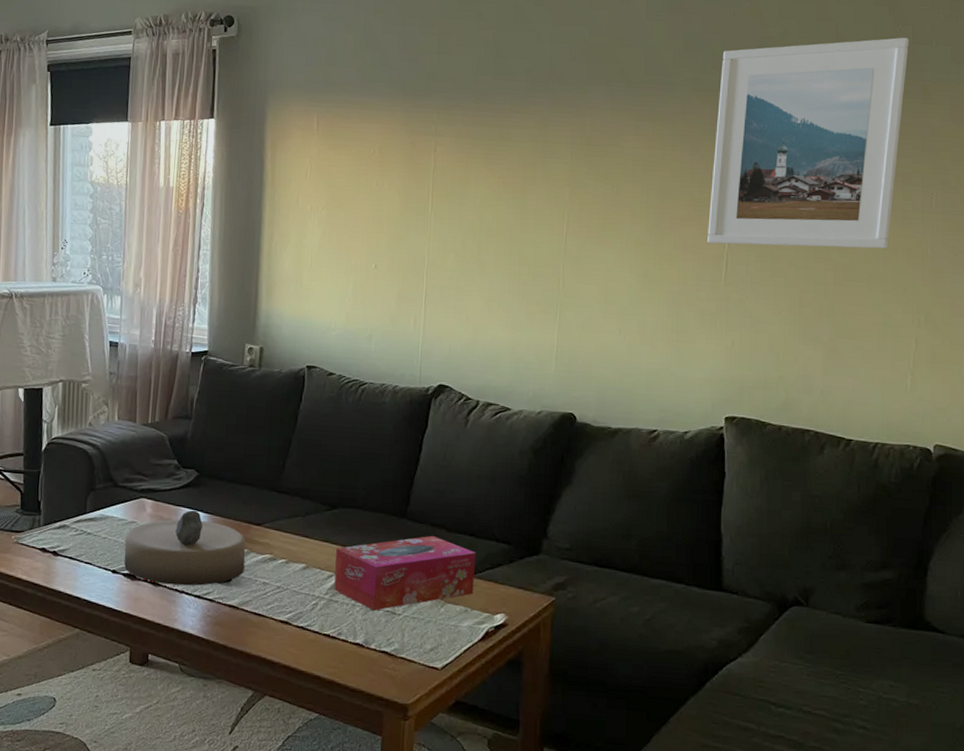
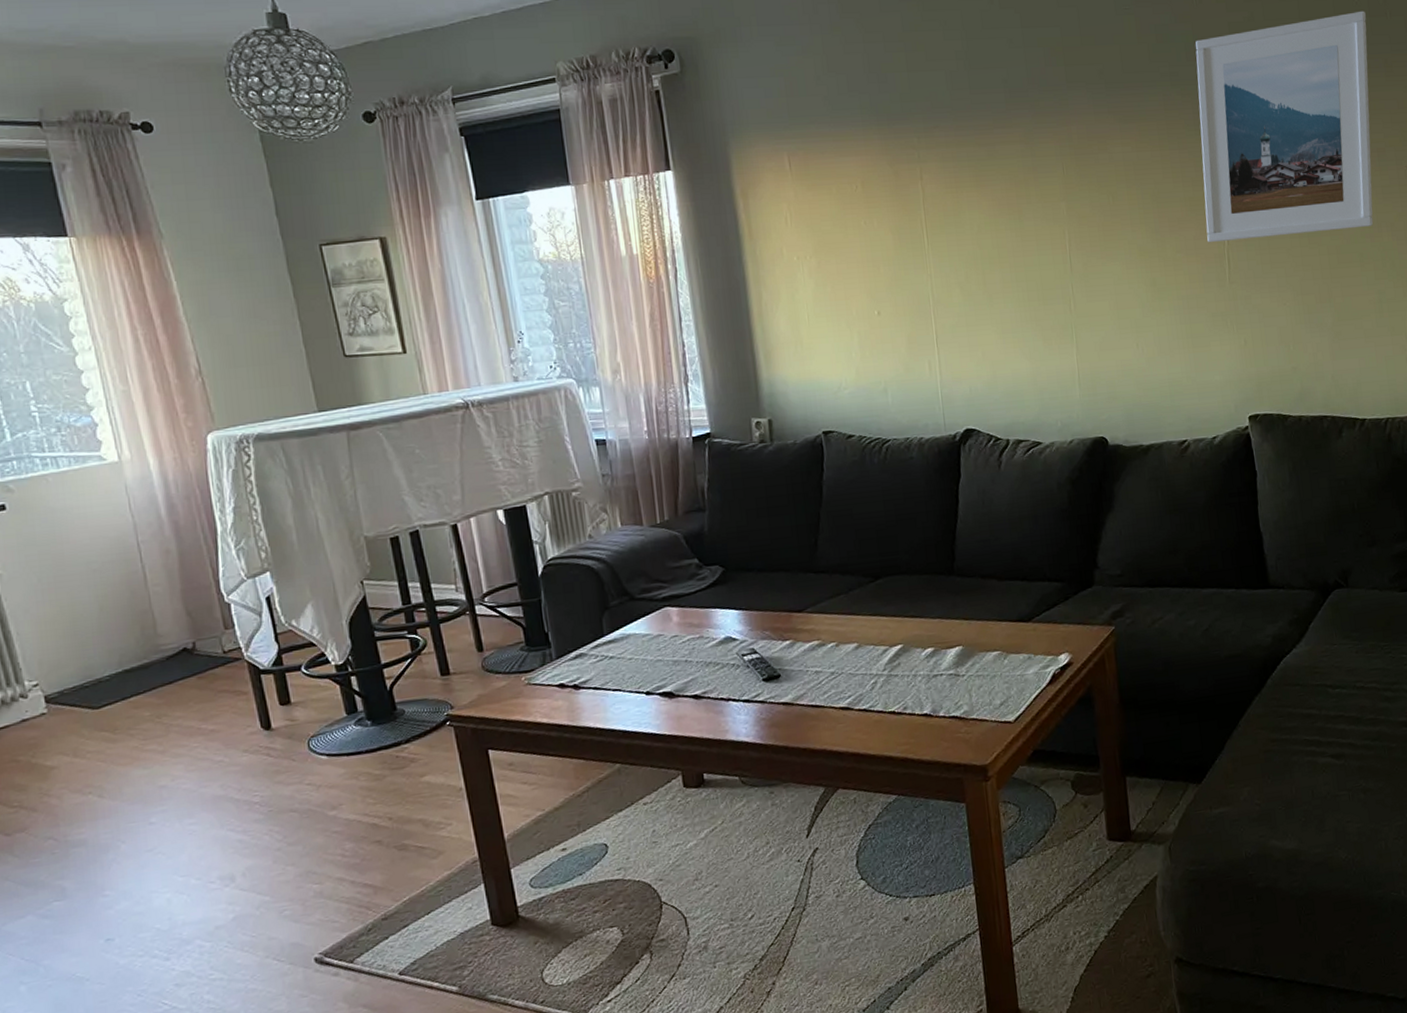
decorative bowl: present [124,510,246,586] -> none [654,609,793,696]
tissue box: present [334,535,476,611] -> none [887,587,1034,677]

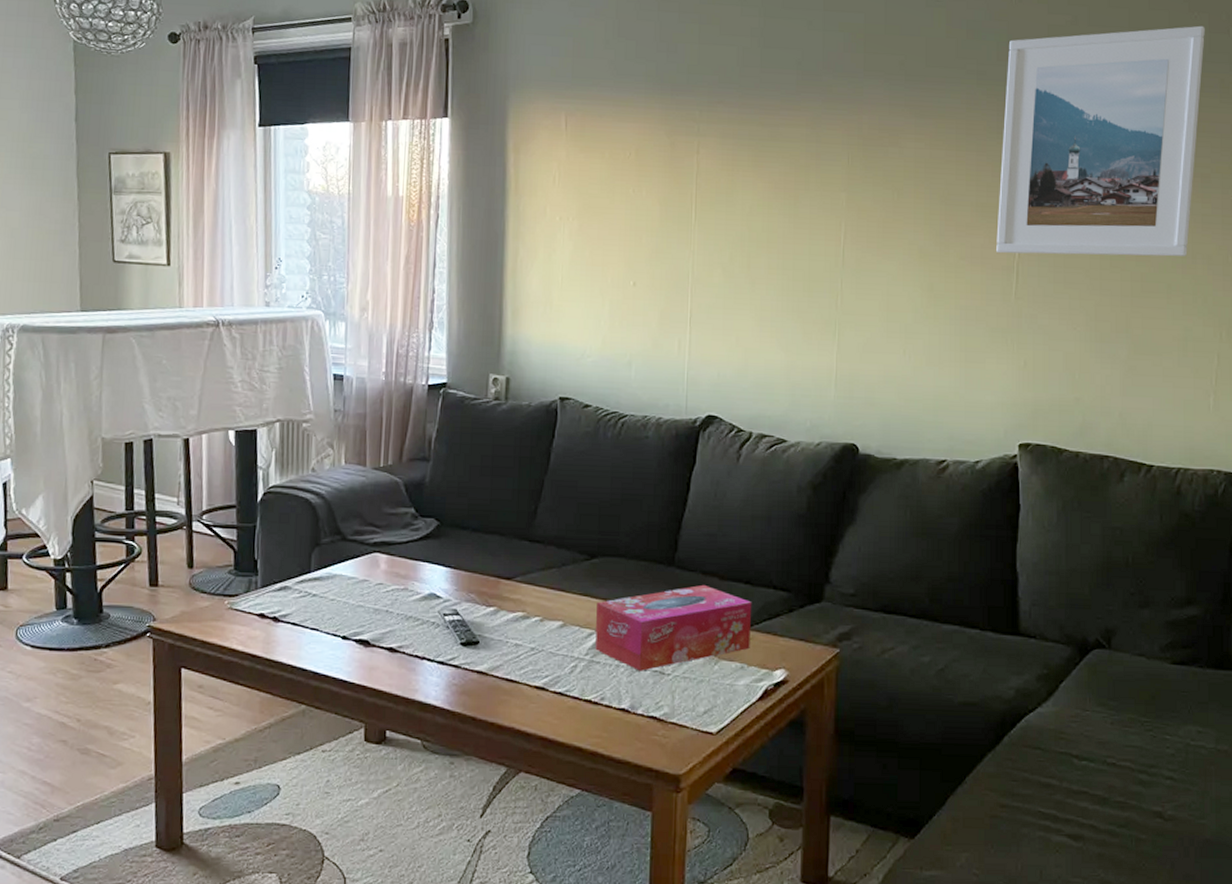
tissue box: none [887,587,1034,677] -> present [595,584,752,671]

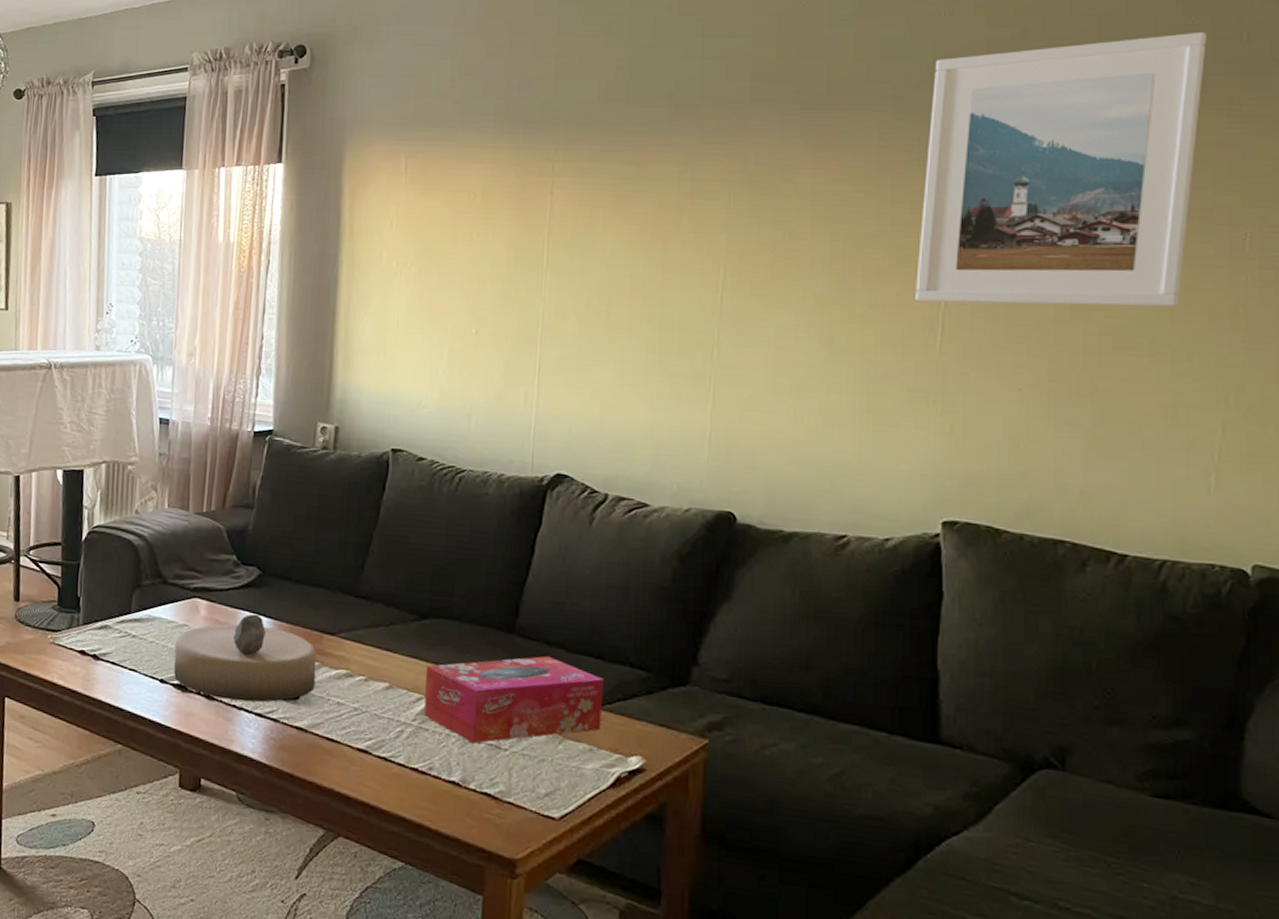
decorative bowl: none [355,564,495,651] -> present [173,613,317,702]

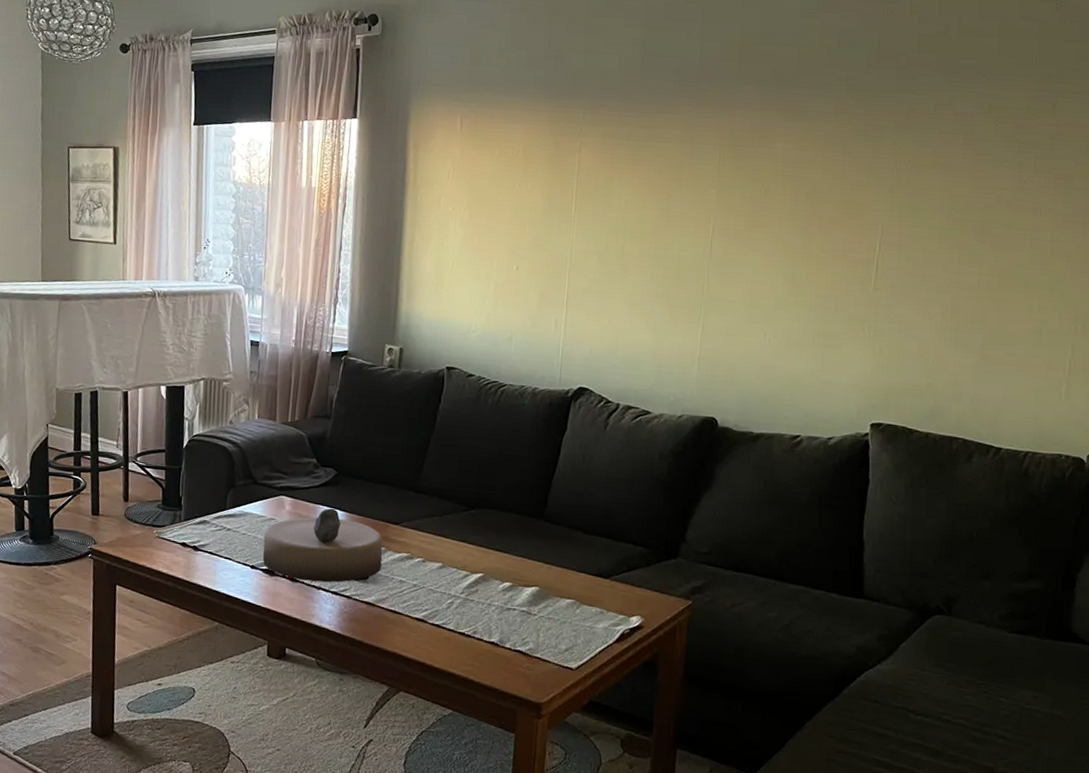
tissue box: present [424,655,604,744] -> none [470,537,613,611]
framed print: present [916,31,1206,307] -> none [858,34,1076,254]

